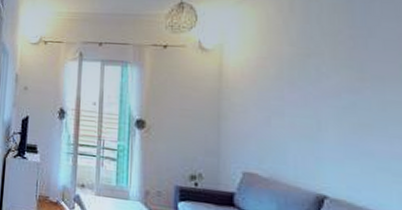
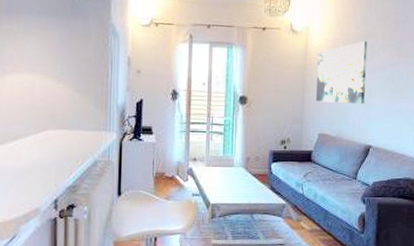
wall art: none [237,60,311,139] -> present [316,41,368,103]

